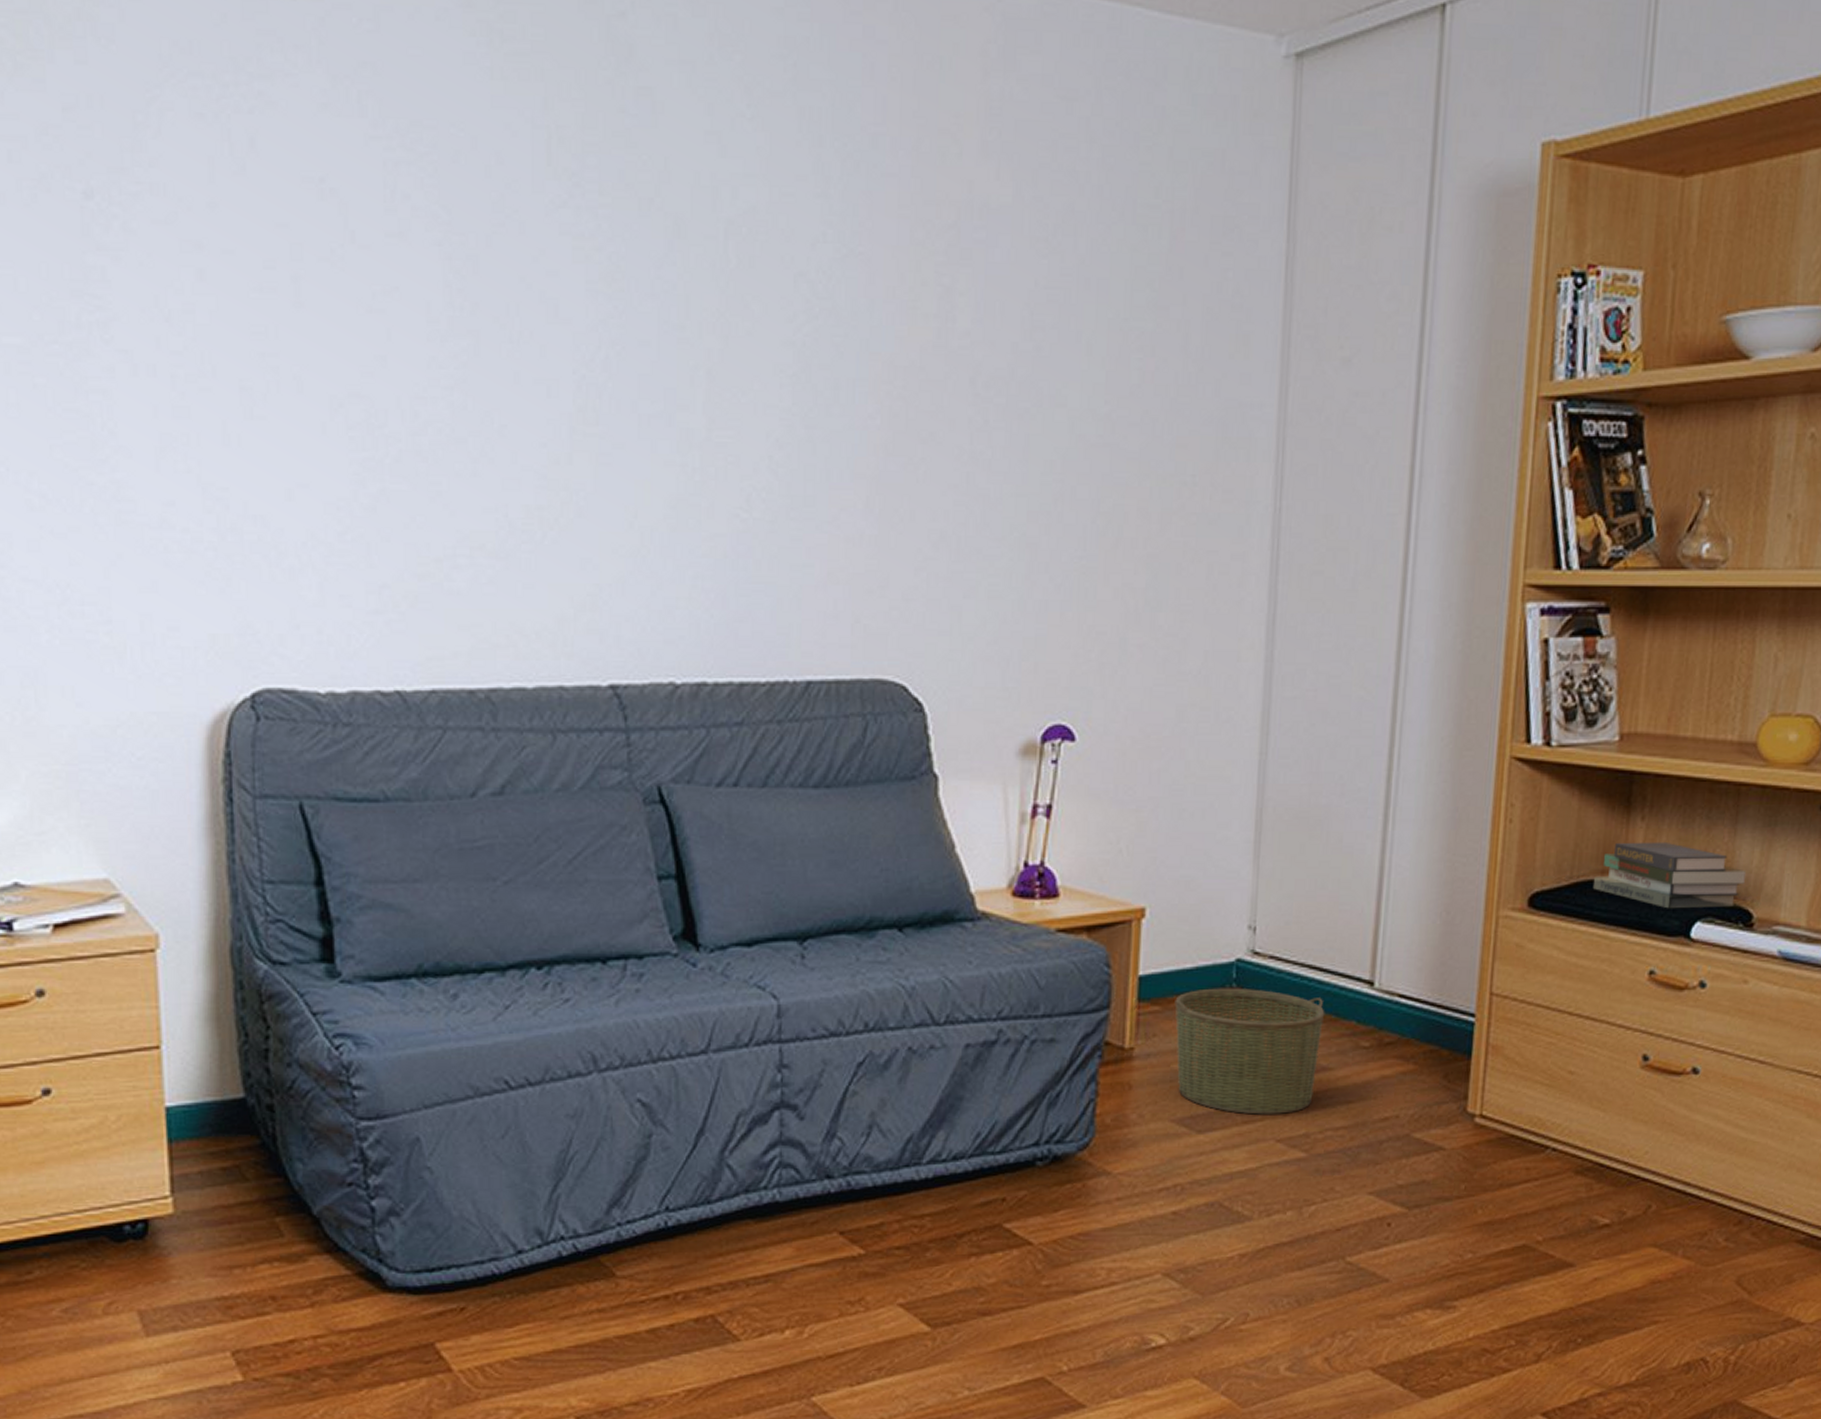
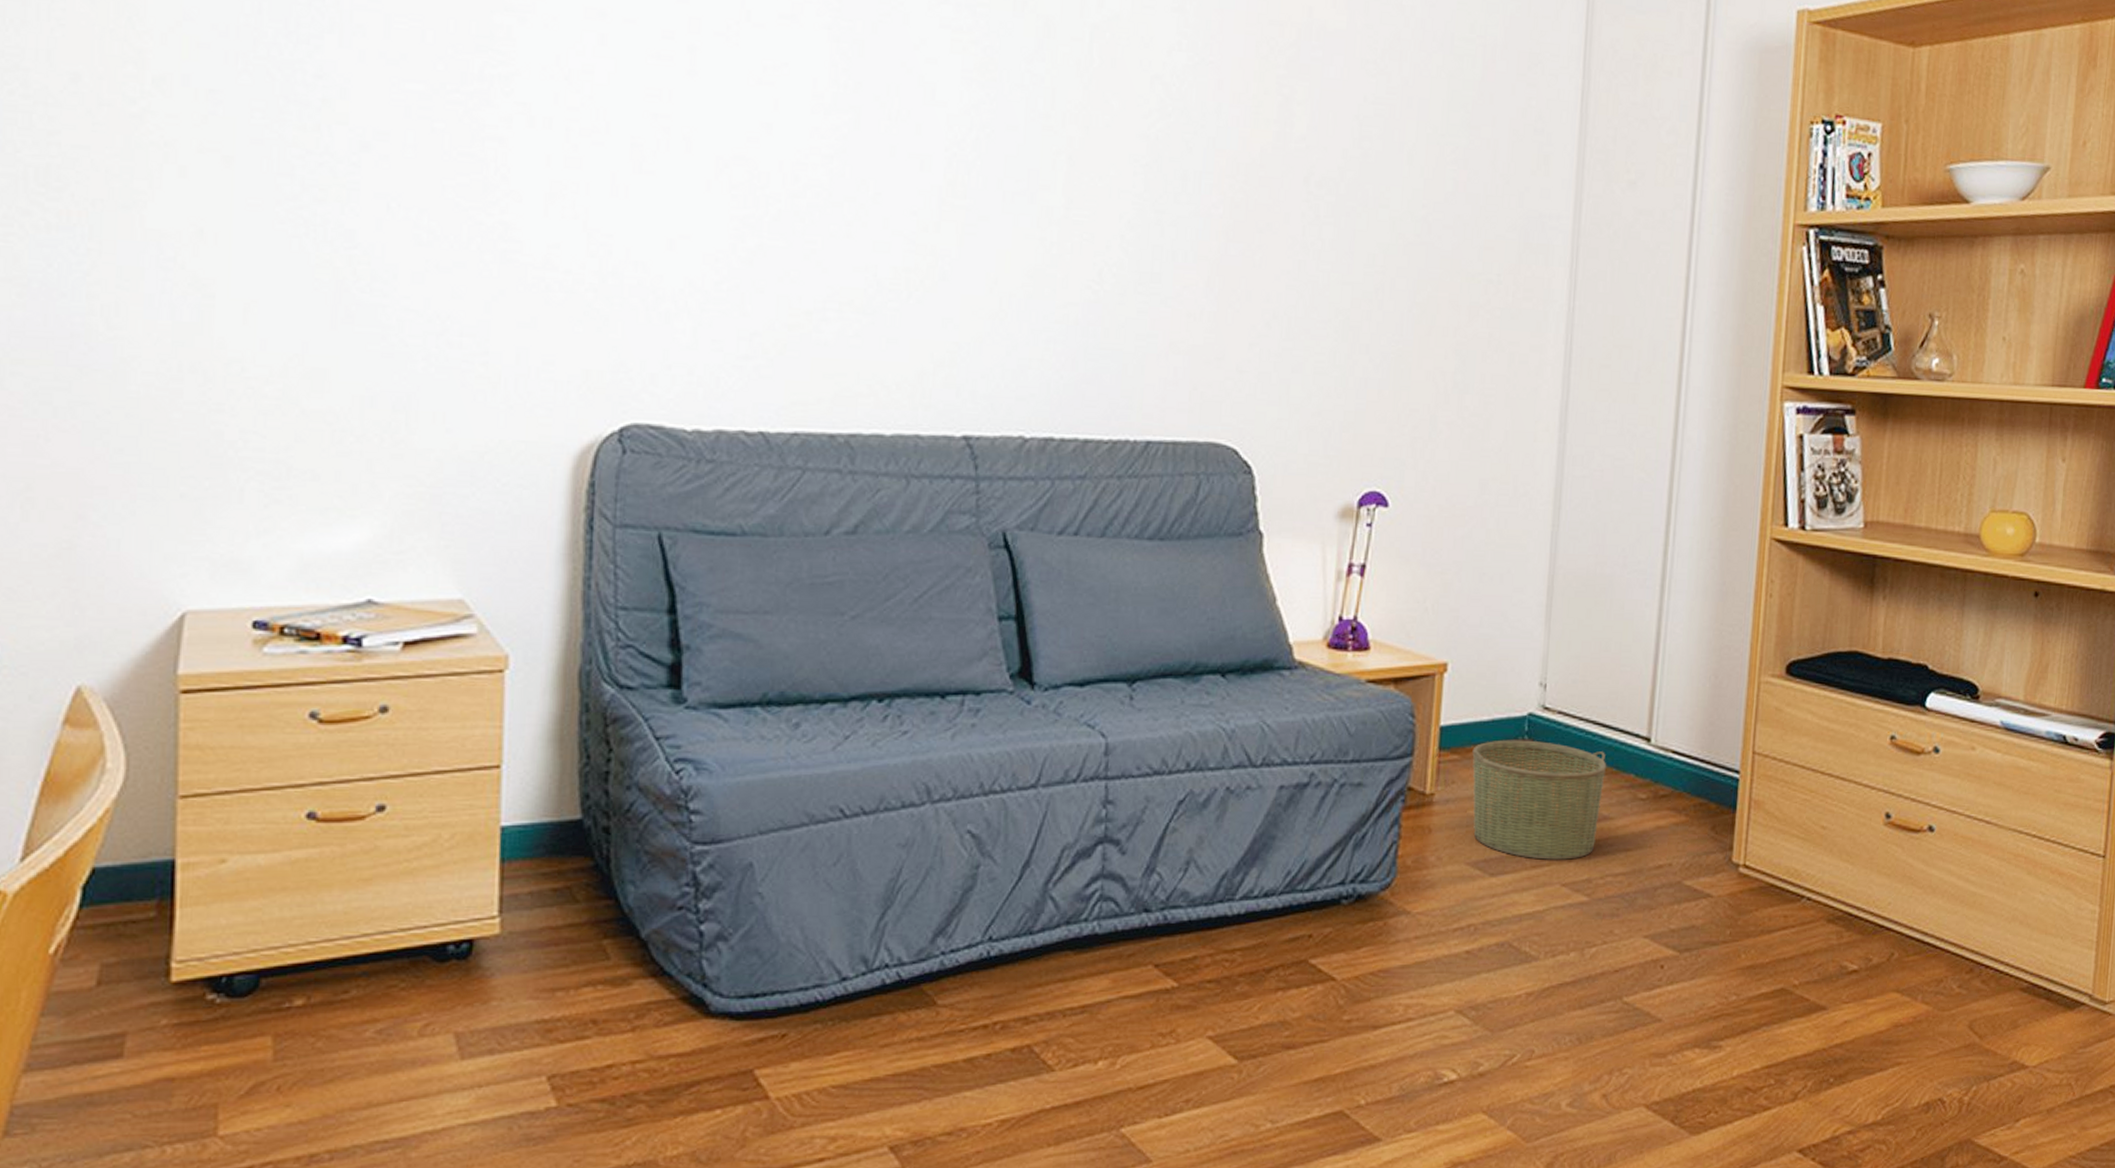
books: present [1592,841,1746,909] -> none [1841,619,1972,681]

